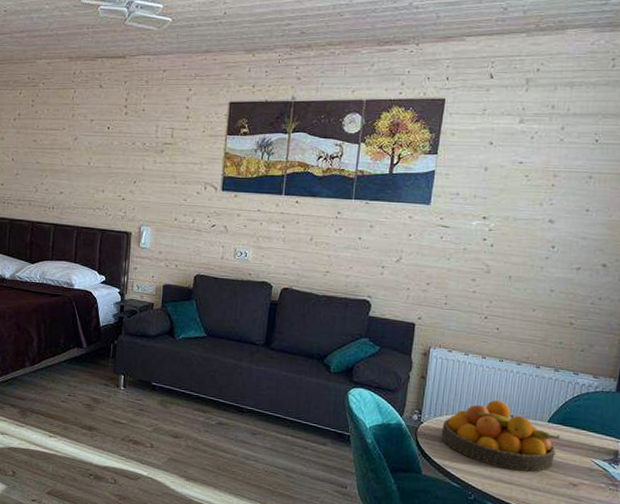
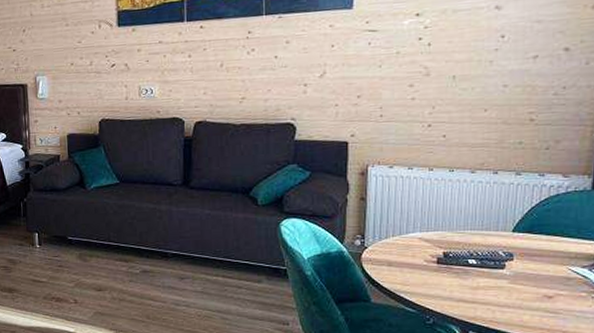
fruit bowl: present [441,400,561,472] -> none [389,215,529,288]

